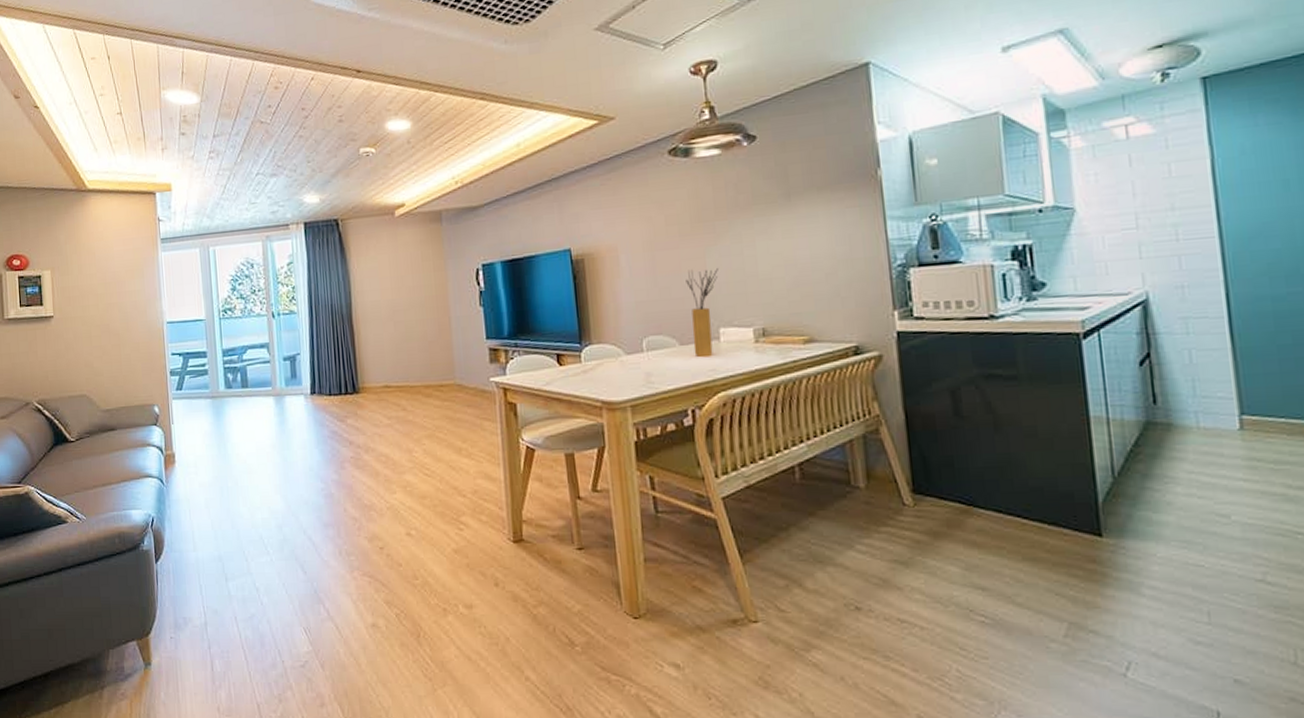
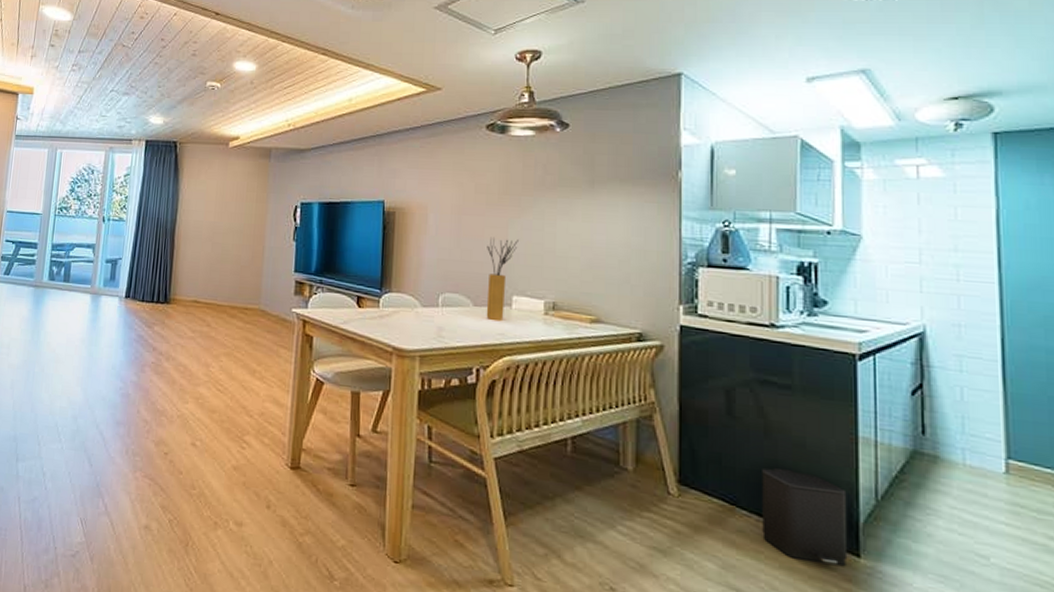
pedal bin: none [996,460,1090,549] -> present [762,467,848,567]

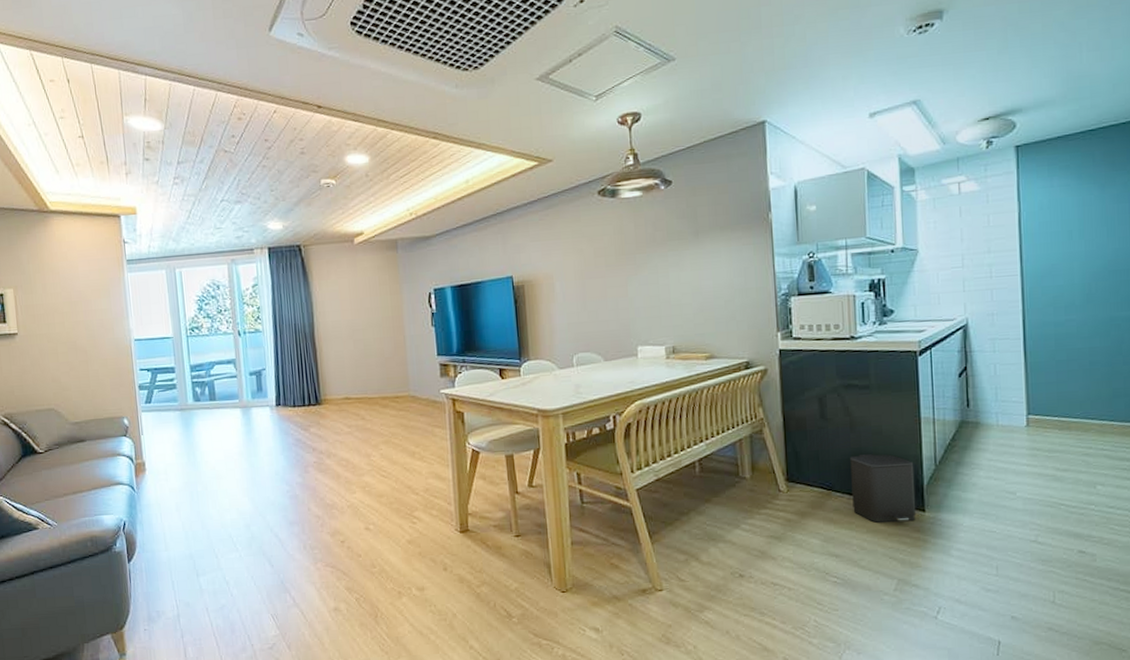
vase: present [486,237,518,322] -> none [610,295,638,372]

